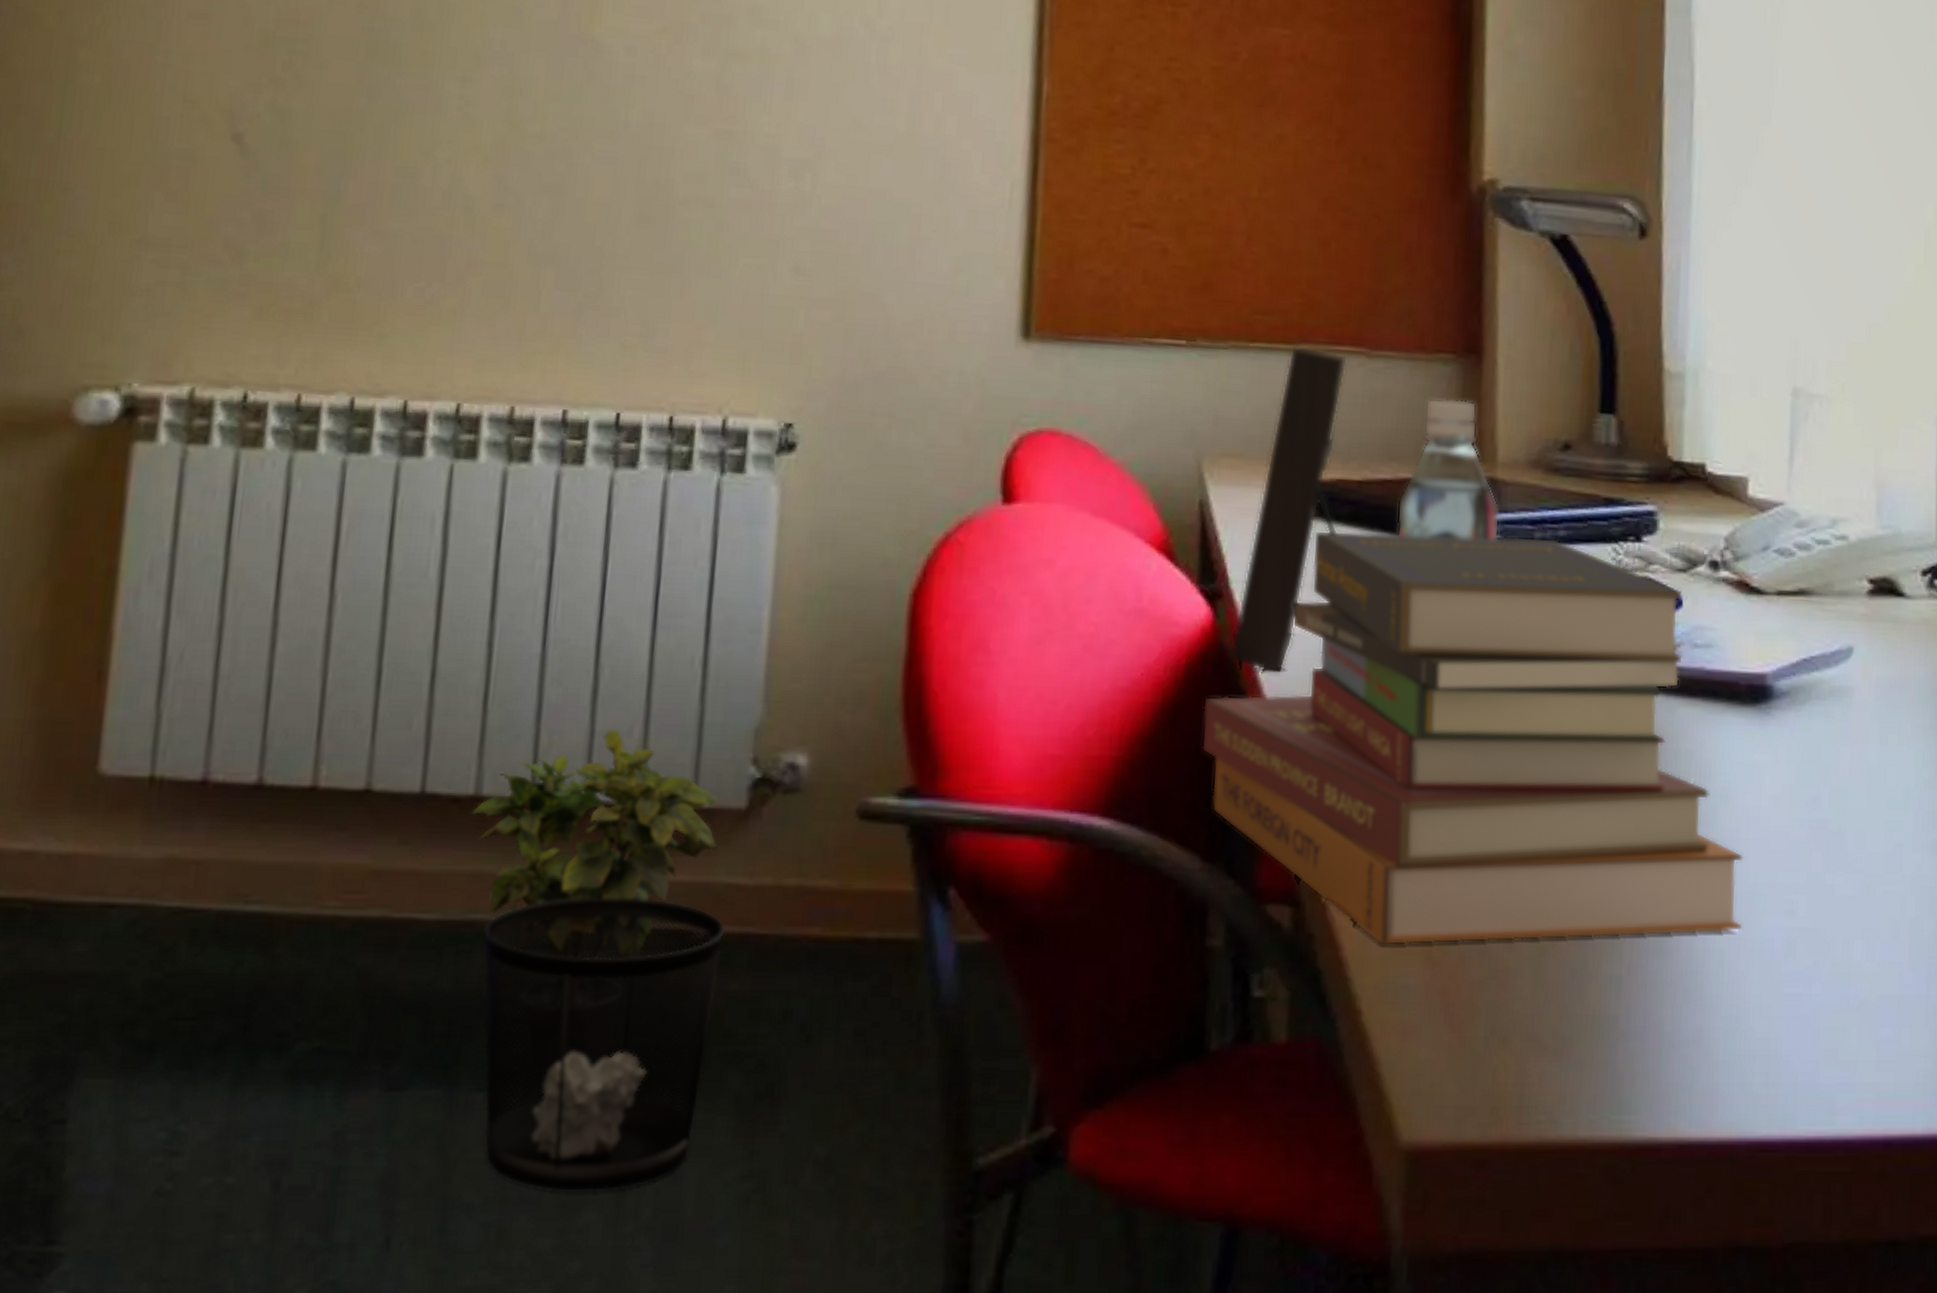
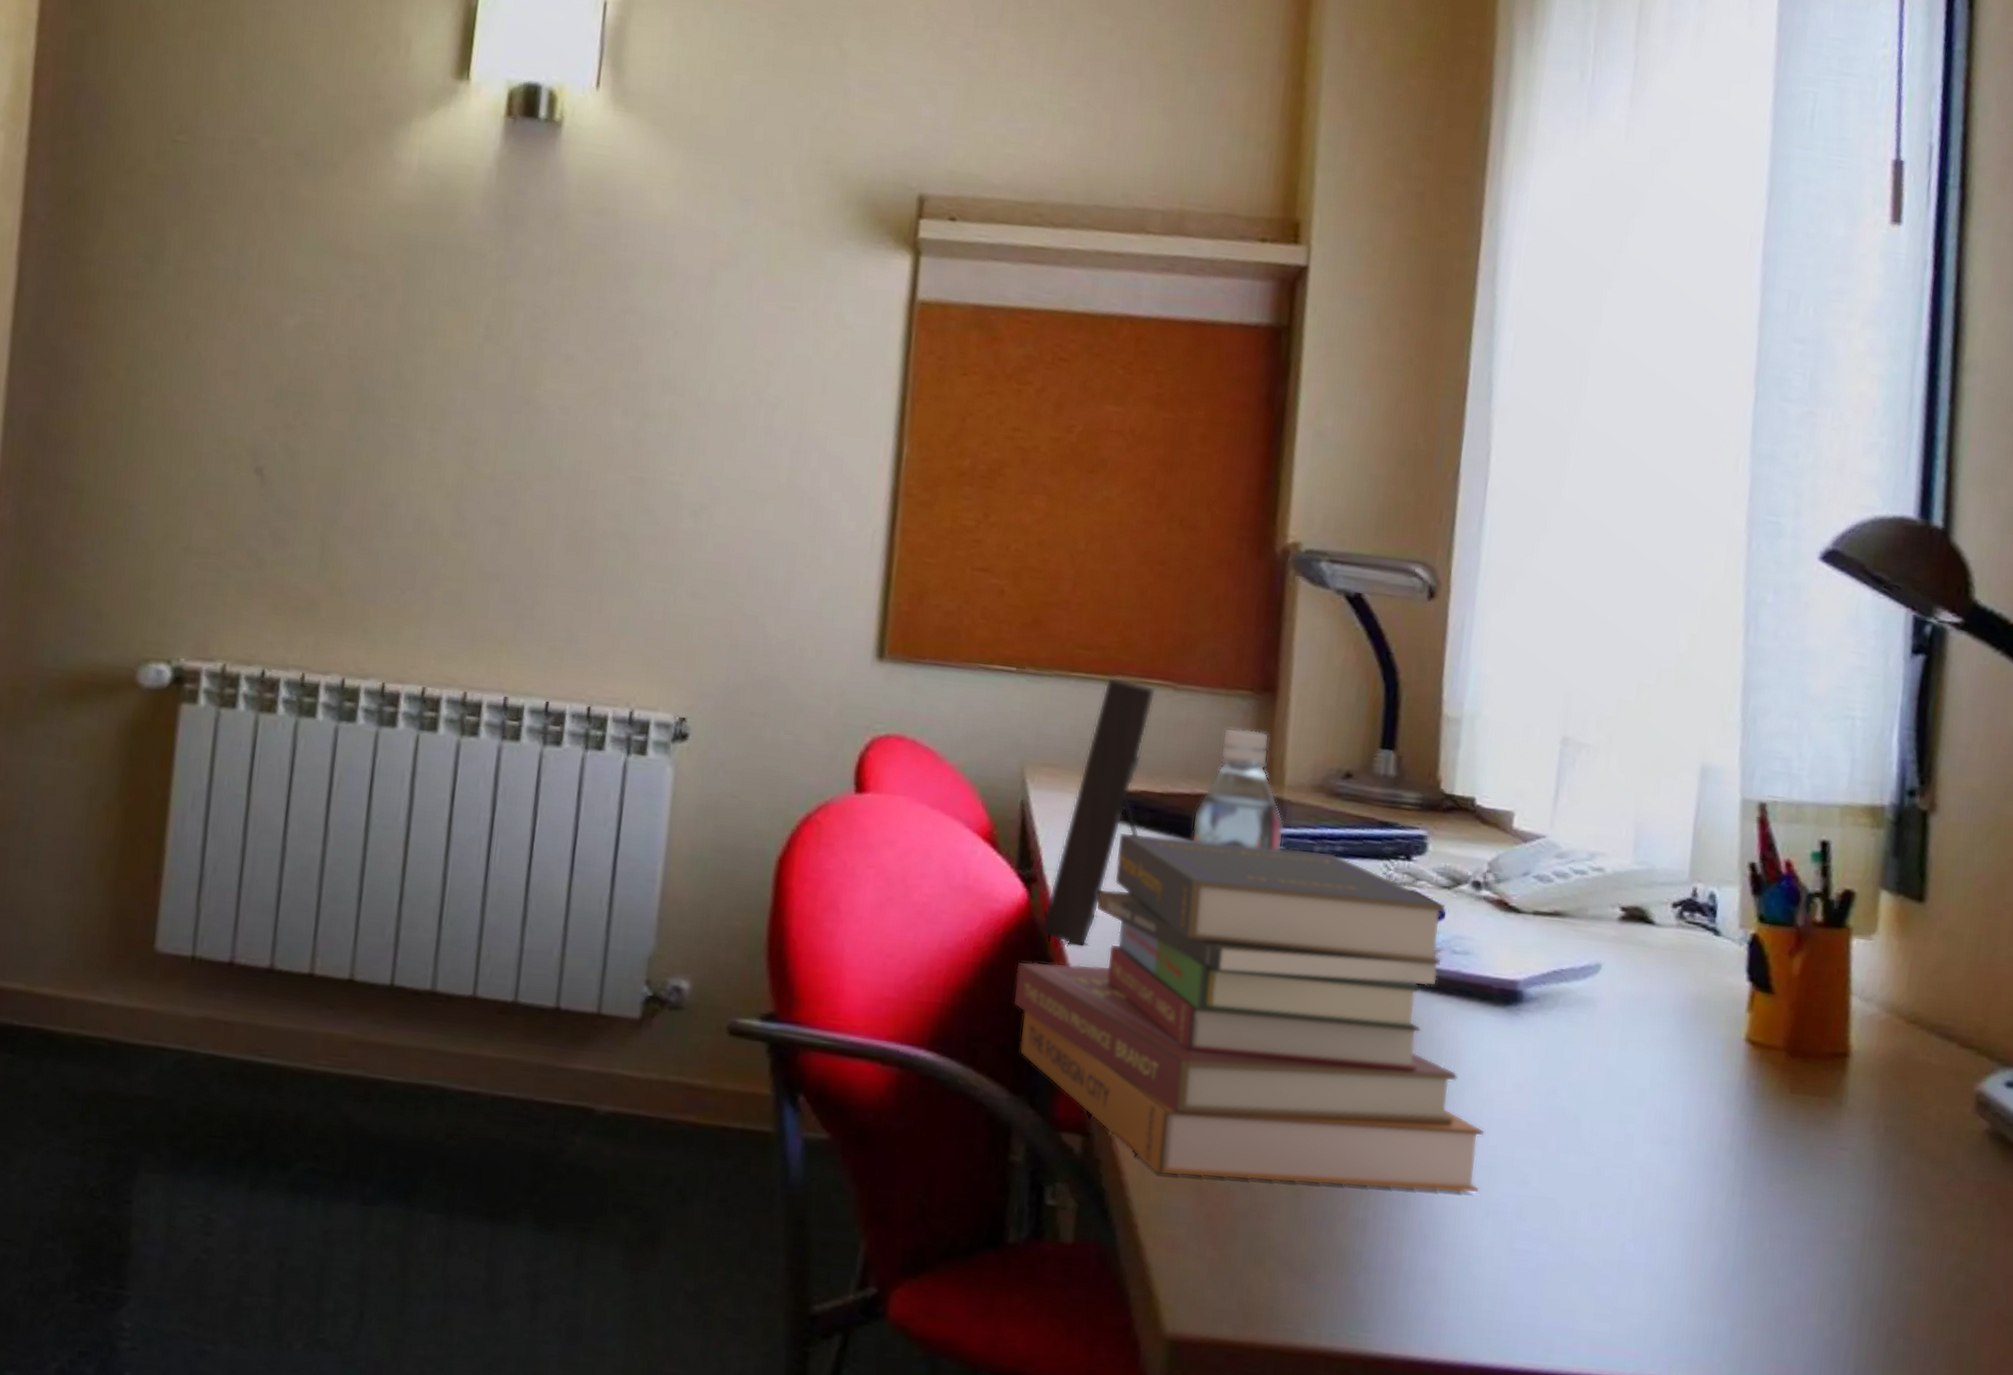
potted plant: present [470,728,719,1071] -> none [427,948,618,1204]
waste bin: present [483,897,725,1191] -> none [434,1075,621,1297]

